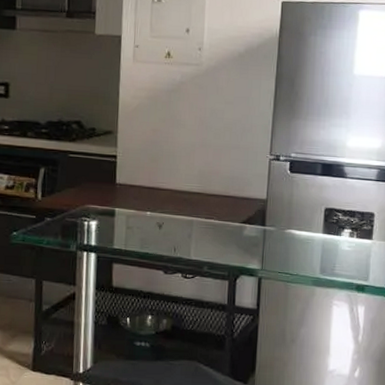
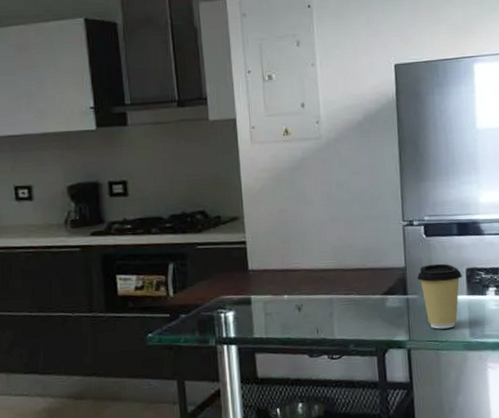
coffee cup: none [276,199,320,263] -> present [416,263,462,329]

